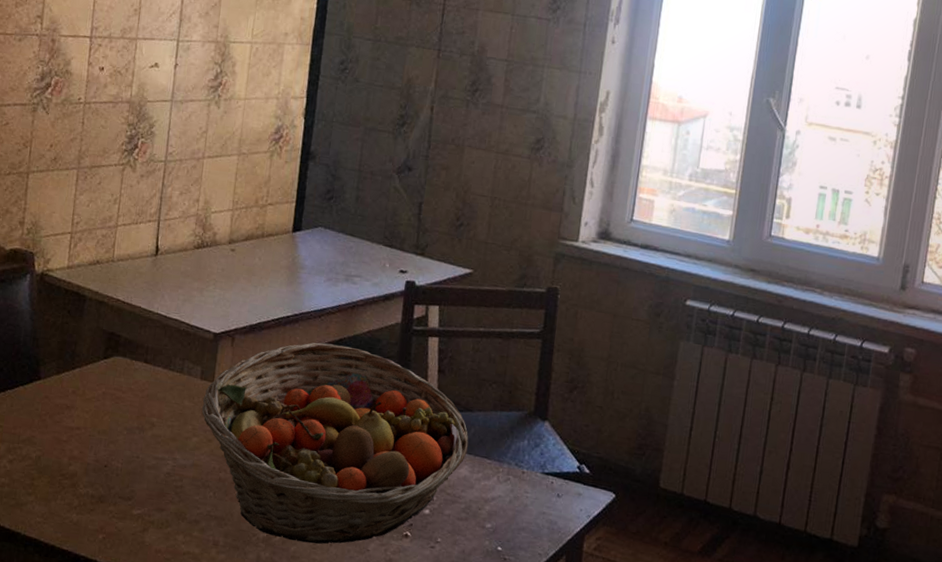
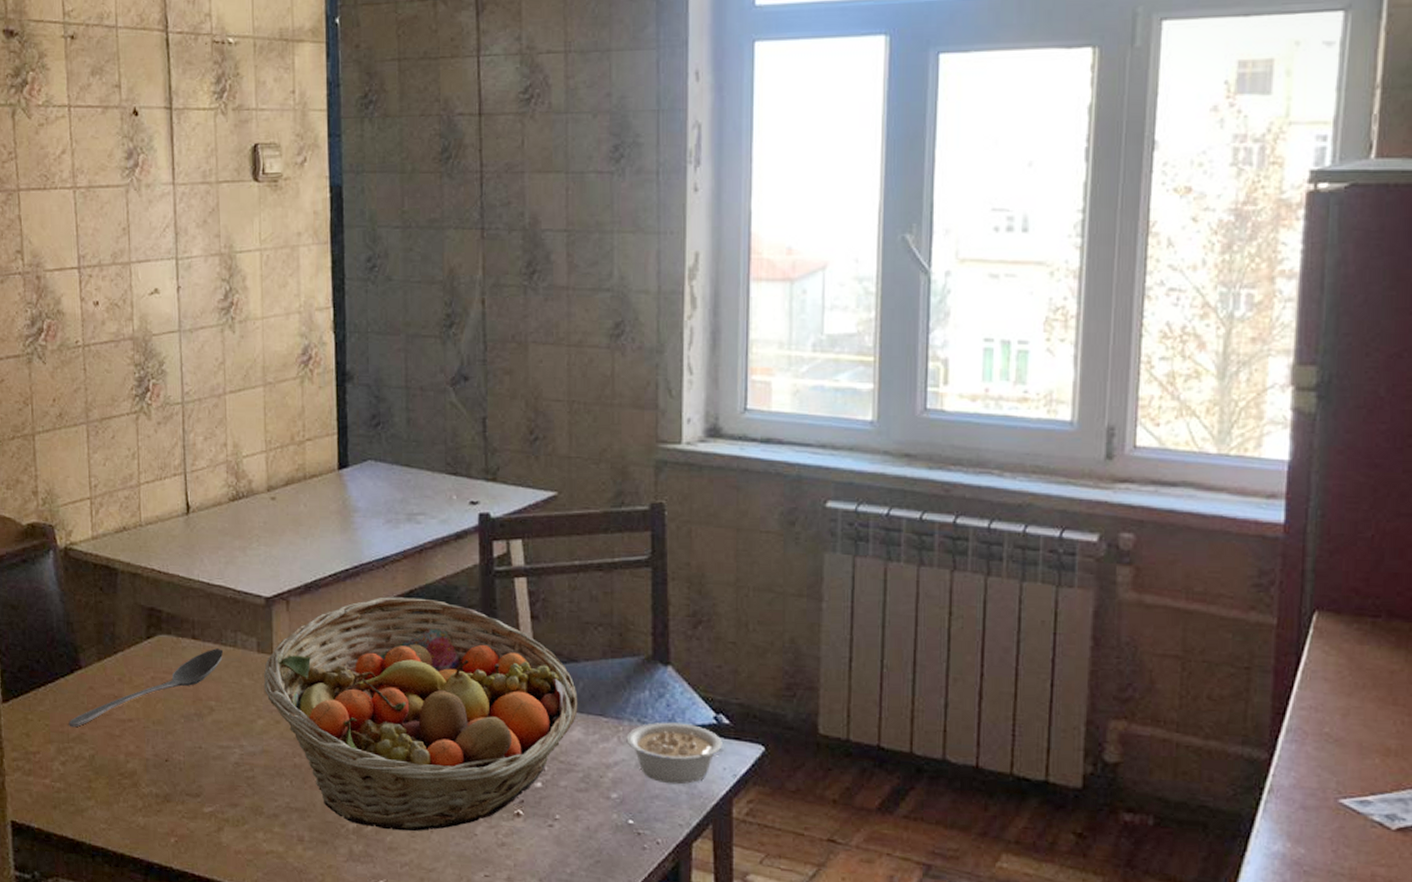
stirrer: none [21,372,171,431] -> present [69,648,224,728]
legume: none [504,467,582,521] -> present [626,722,723,785]

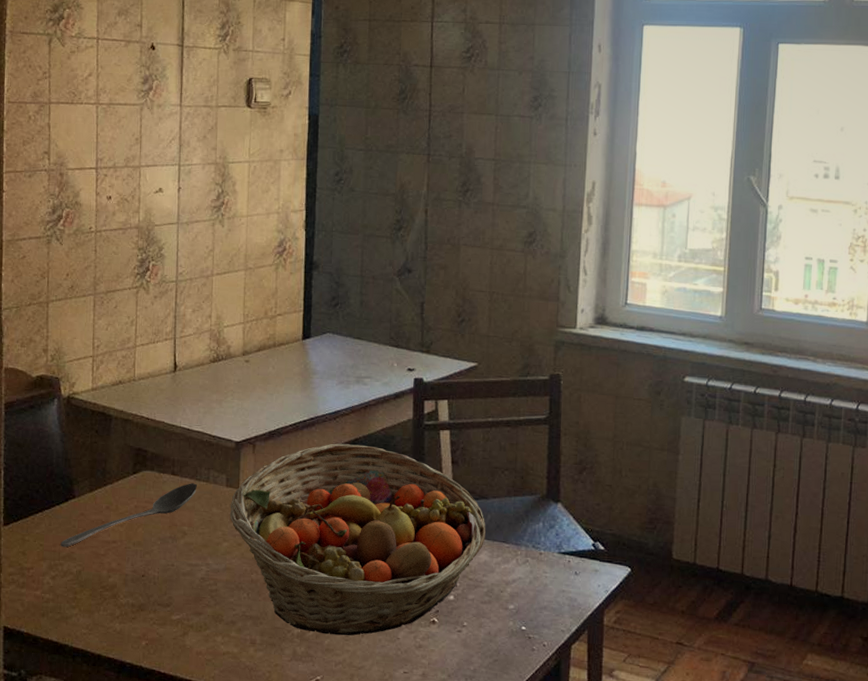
legume: present [626,722,723,785] -> none [523,548,598,598]

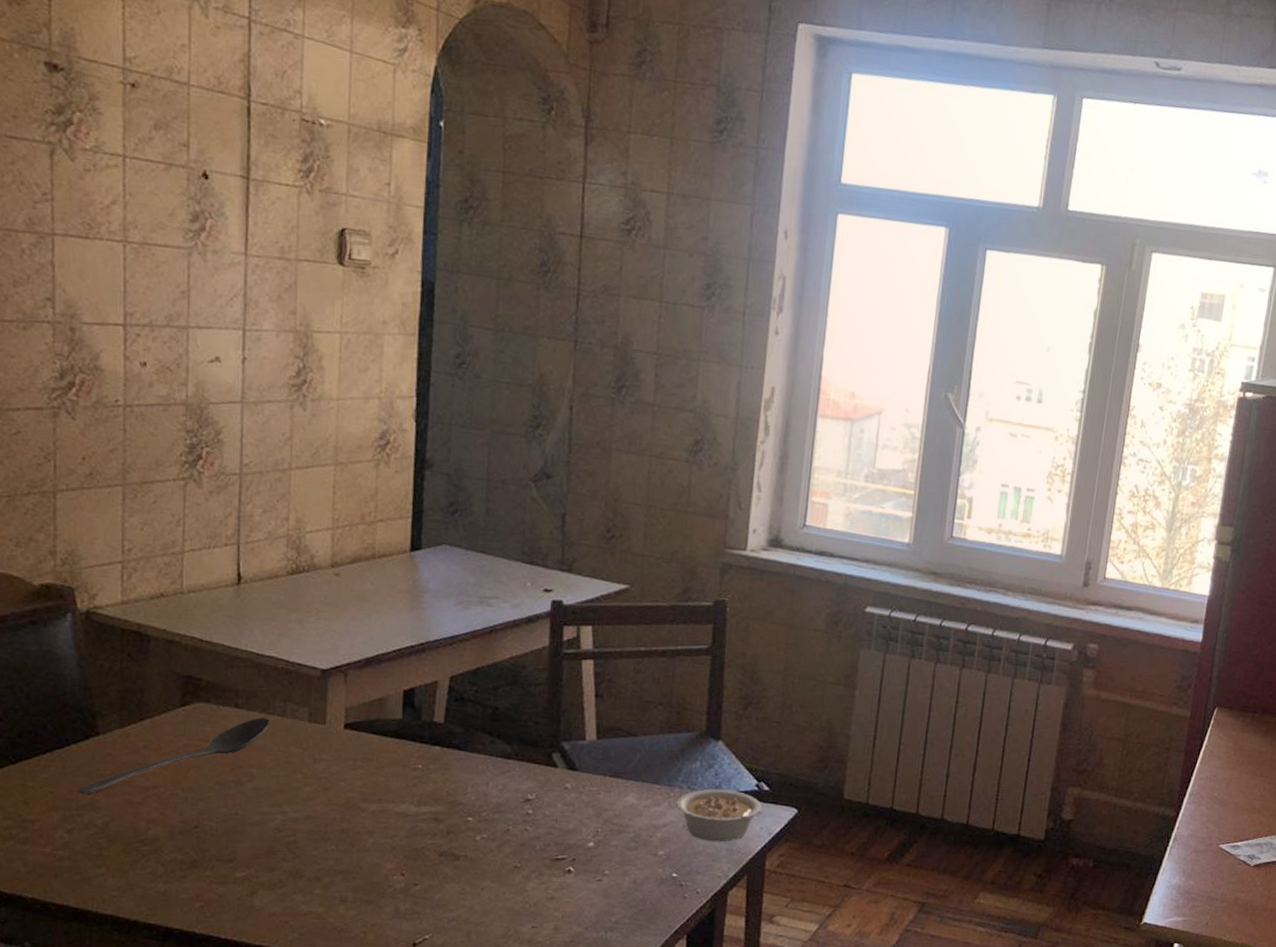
fruit basket: present [229,443,486,636] -> none [313,673,634,890]
legume: none [523,548,598,598] -> present [676,789,762,842]

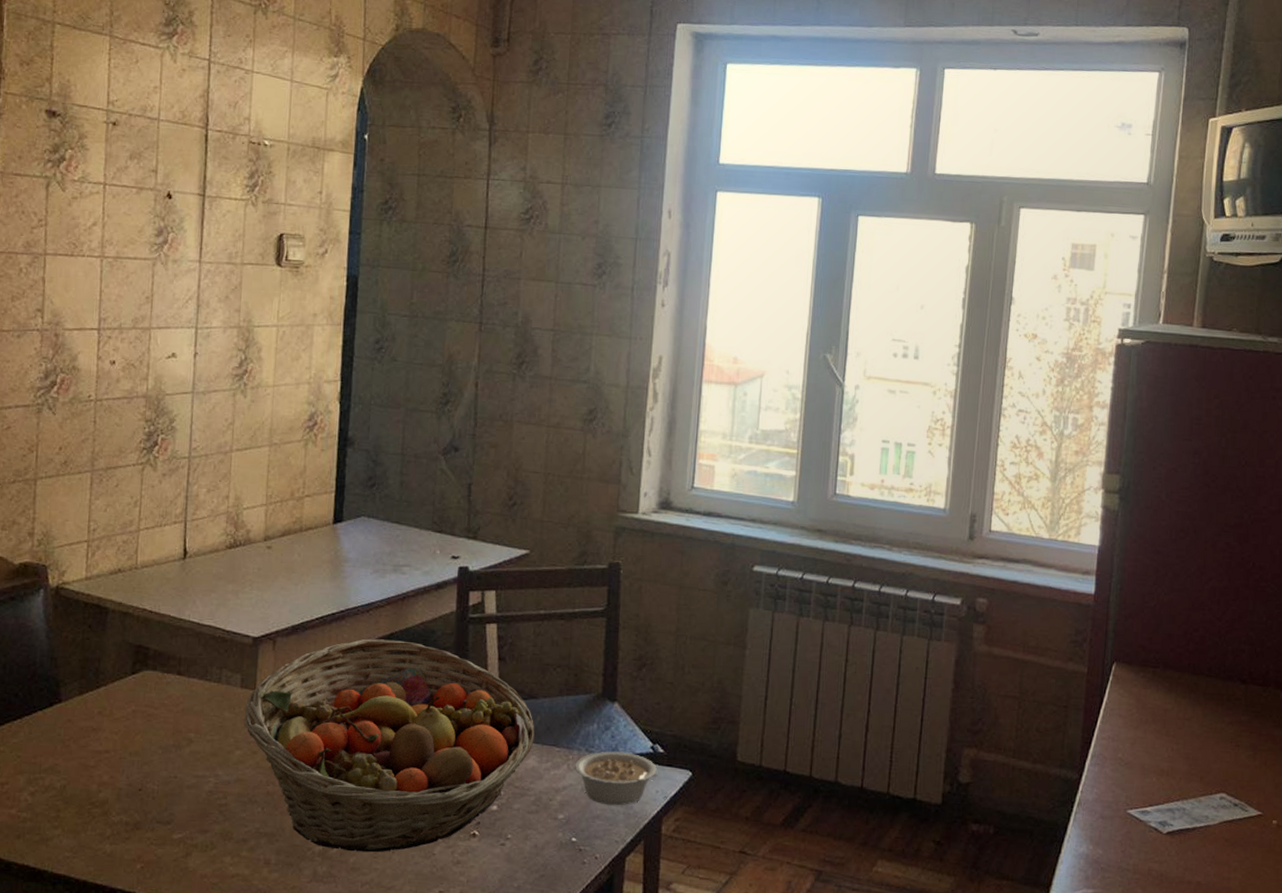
stirrer: present [79,717,270,795] -> none [42,684,208,759]
fruit basket: none [313,673,634,890] -> present [244,639,535,853]

